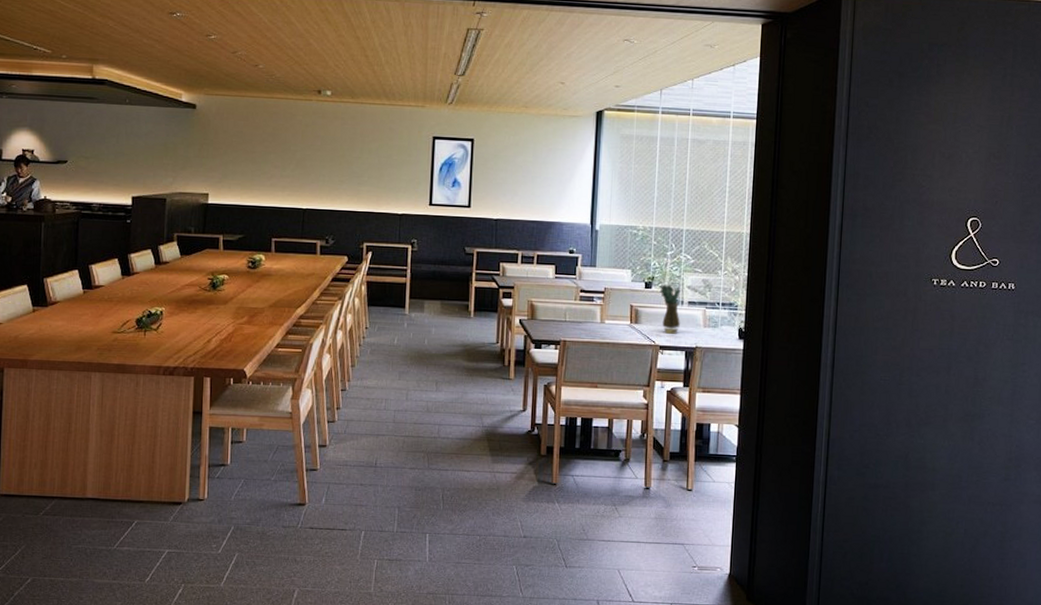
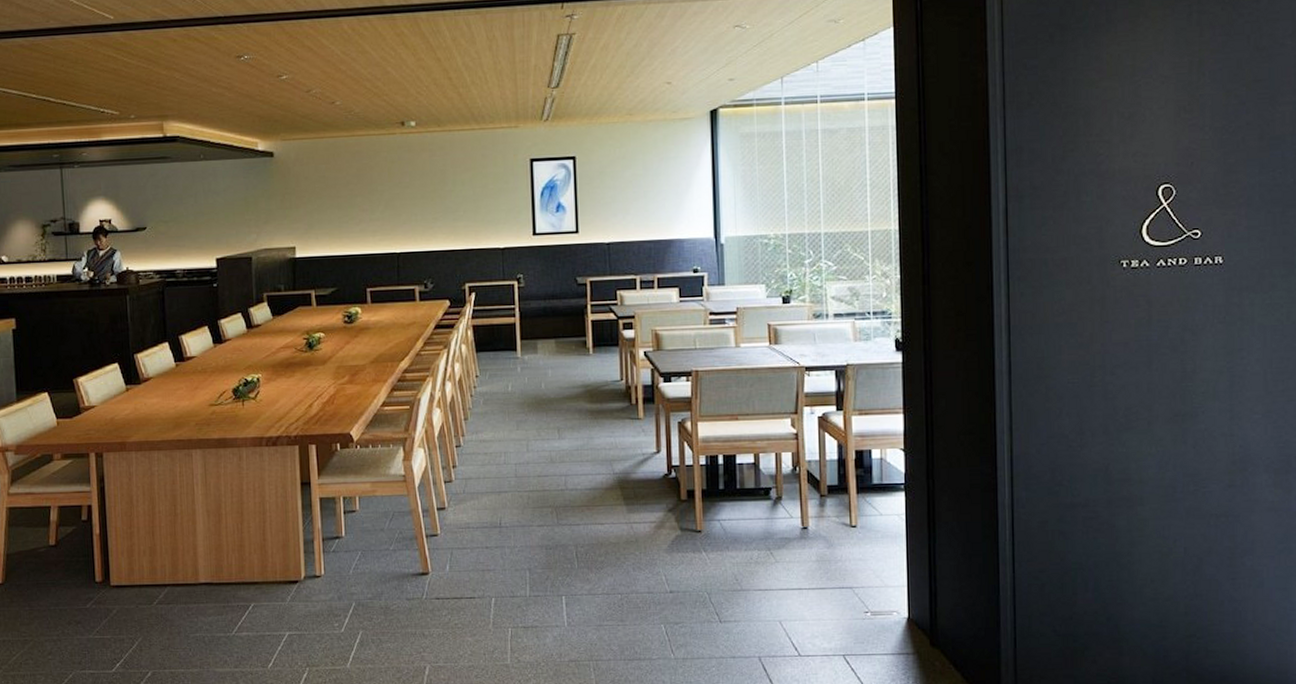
vase: present [659,282,681,334] -> none [799,295,827,352]

